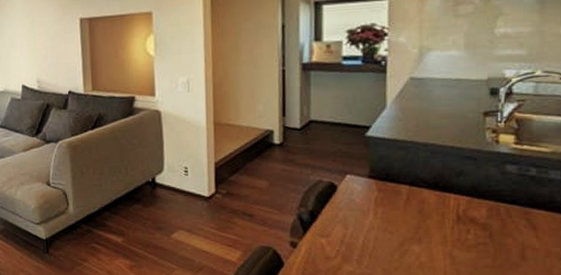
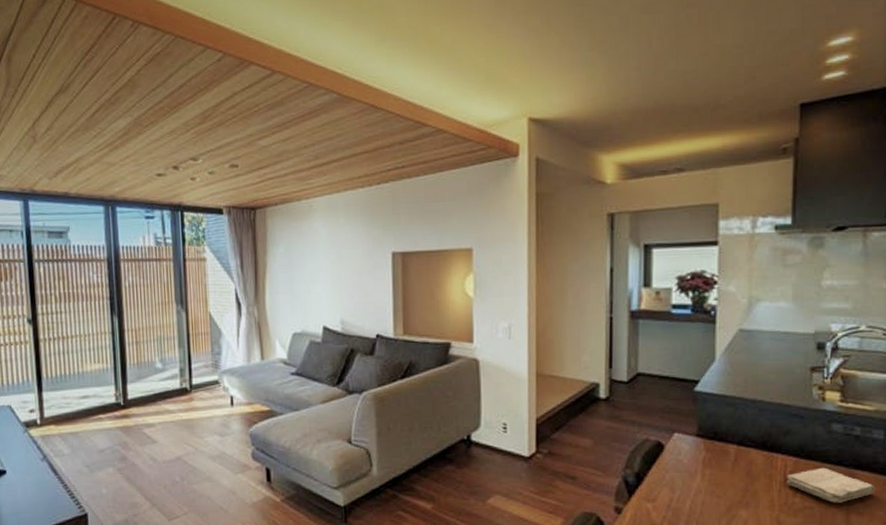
washcloth: none [459,206,552,240] -> present [786,467,876,503]

